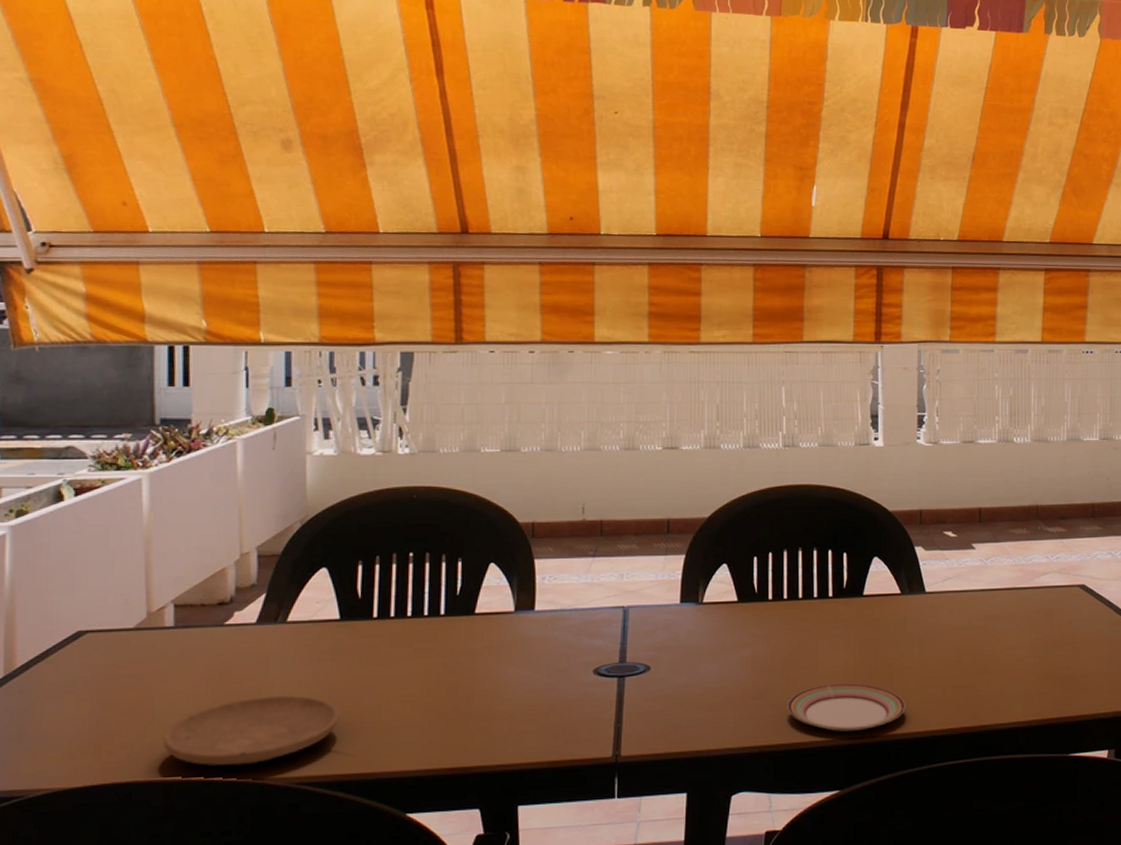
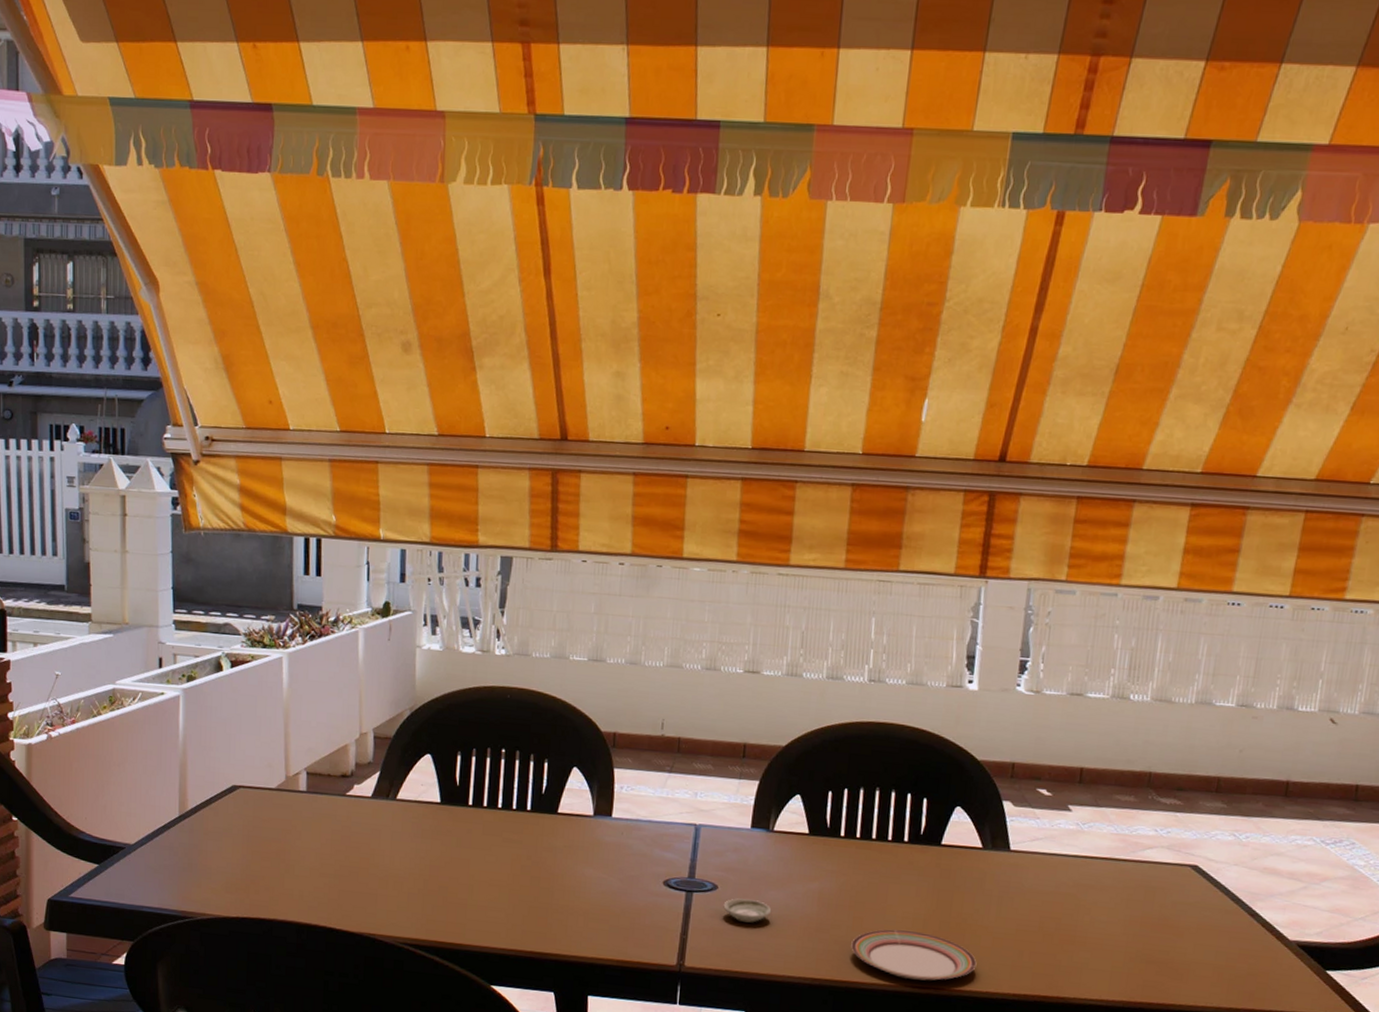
plate: present [162,695,340,767] -> none [296,862,438,920]
saucer: none [657,676,707,700] -> present [723,898,772,923]

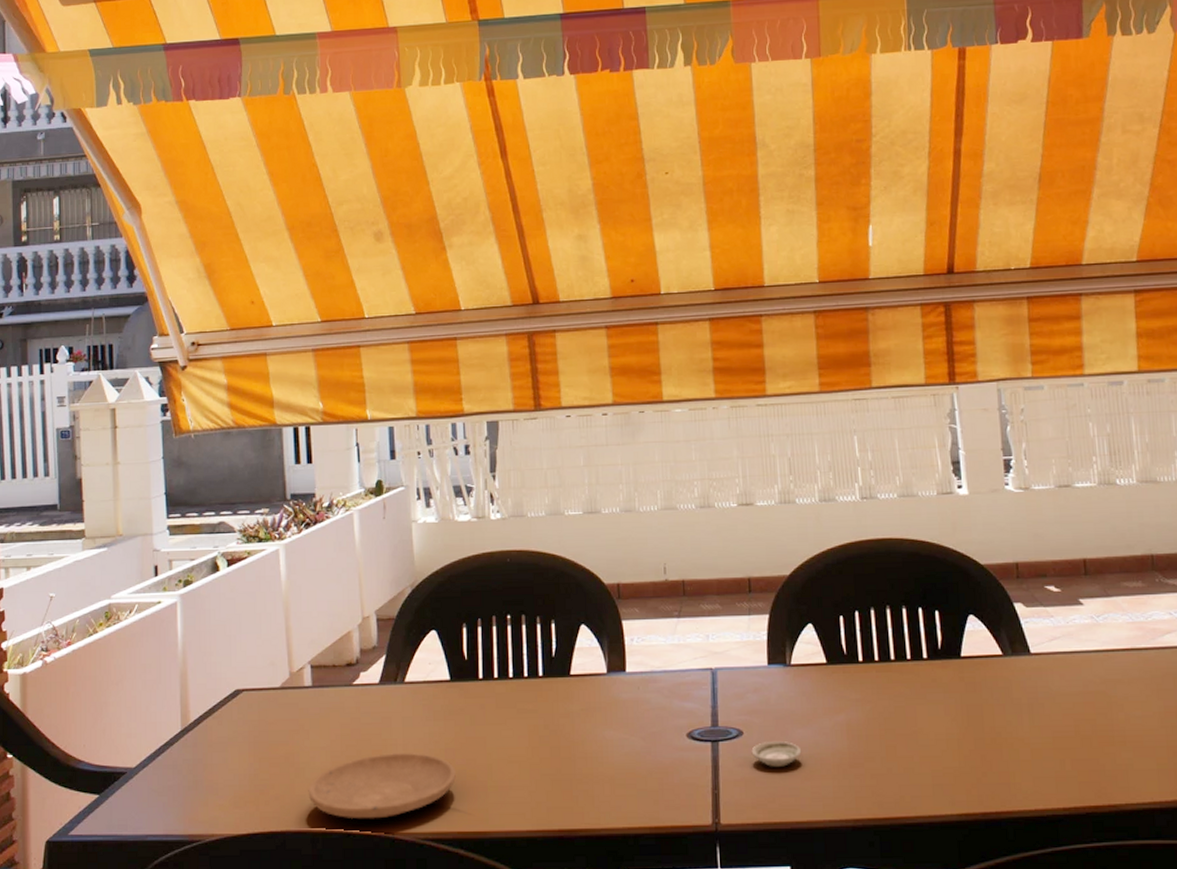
plate: none [296,862,438,920] -> present [308,753,456,820]
plate: present [851,929,977,981] -> none [888,754,1020,806]

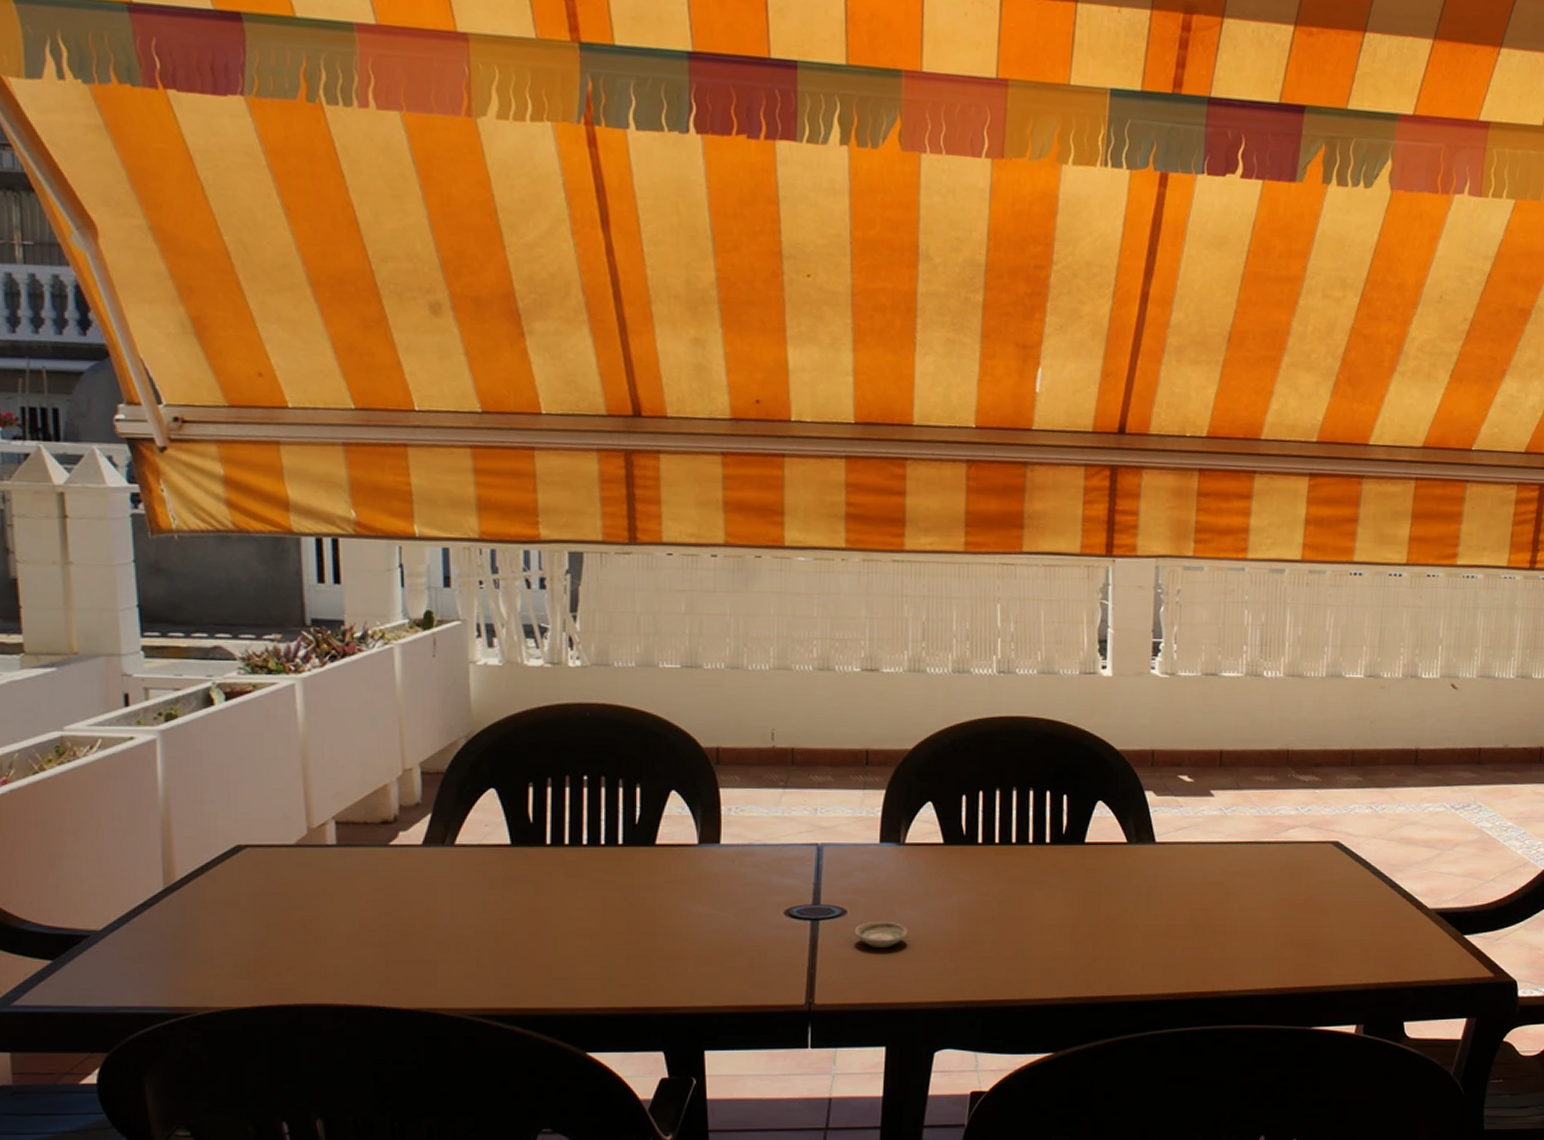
plate: present [308,753,456,820] -> none [330,922,514,993]

